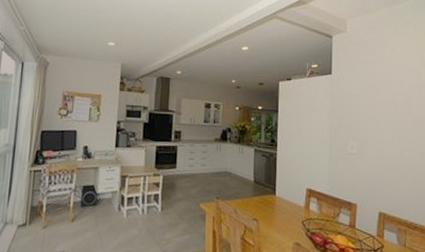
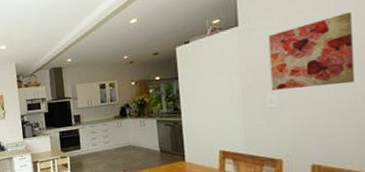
wall art: none [353,81,414,143] -> present [268,11,355,90]

